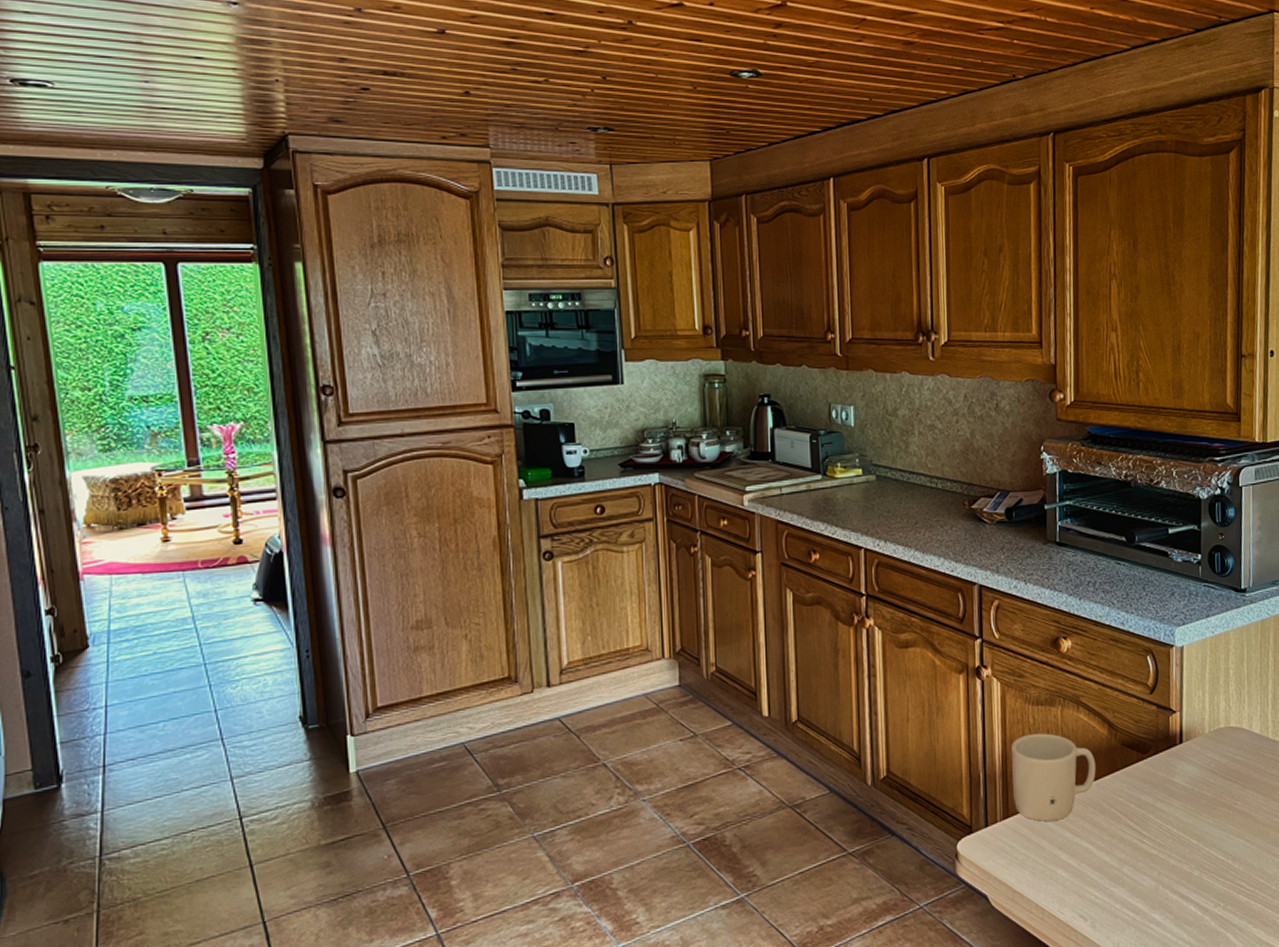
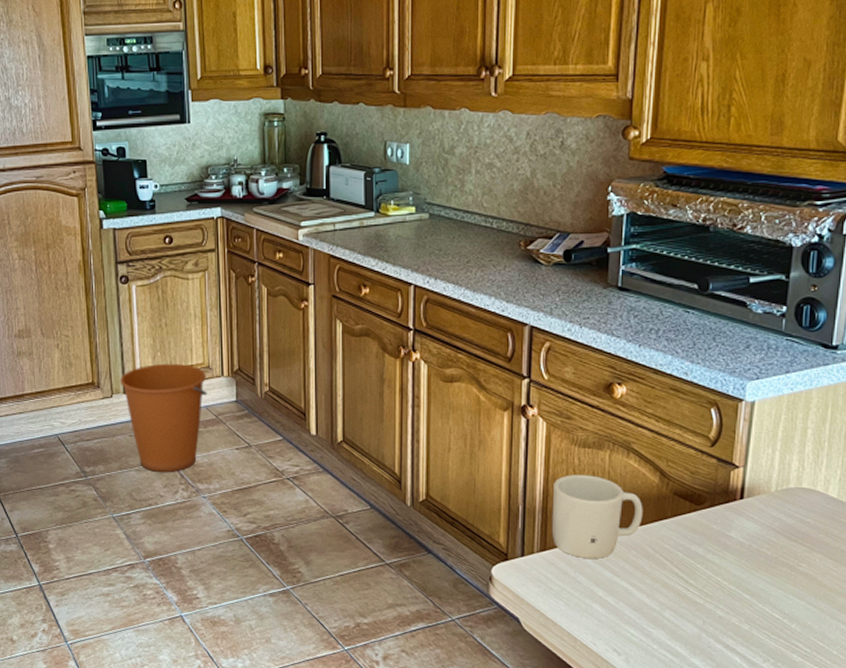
bucket: none [542,647,646,777] -> present [119,363,207,473]

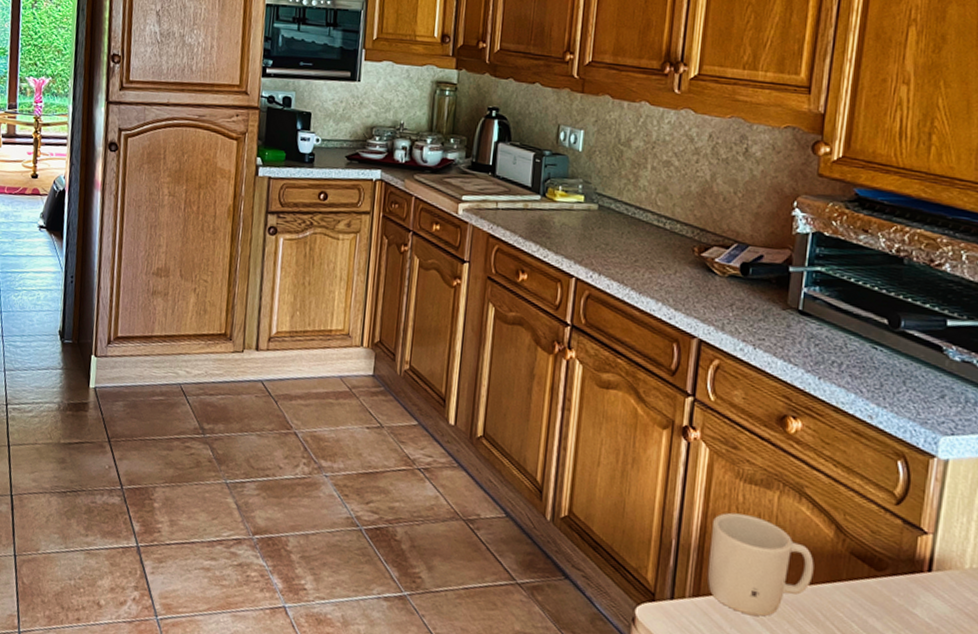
bucket: present [119,363,207,473] -> none [253,323,345,444]

